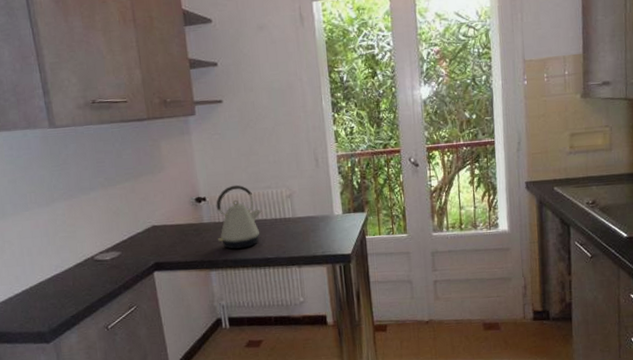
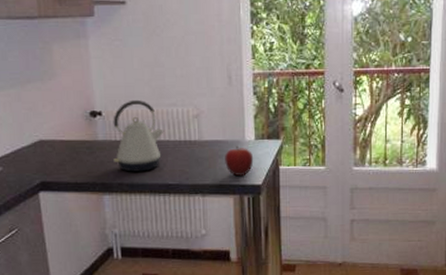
fruit: none [316,220,343,248] -> present [225,145,254,177]

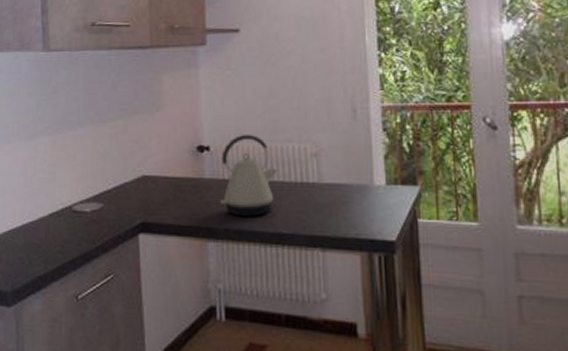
fruit: present [225,145,254,177] -> none [349,191,385,229]

